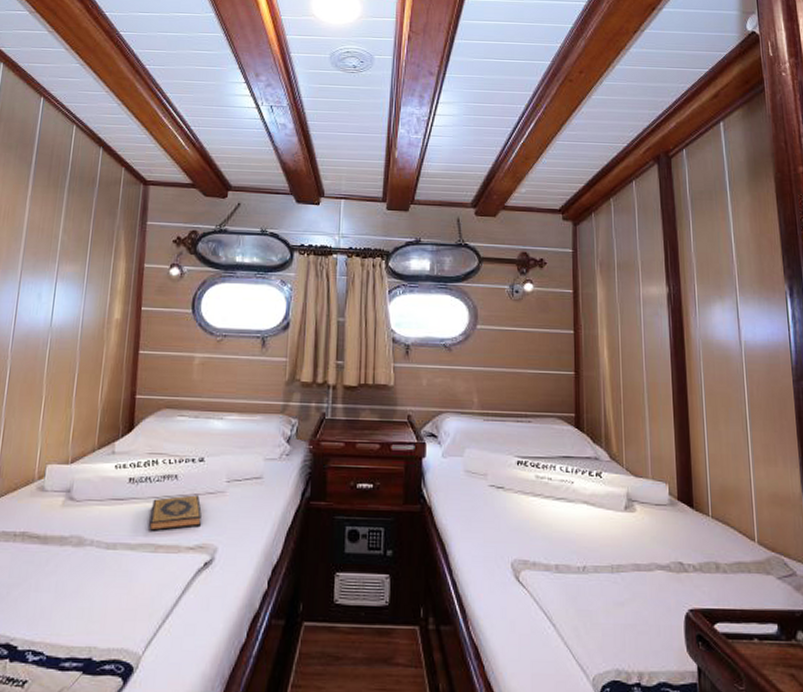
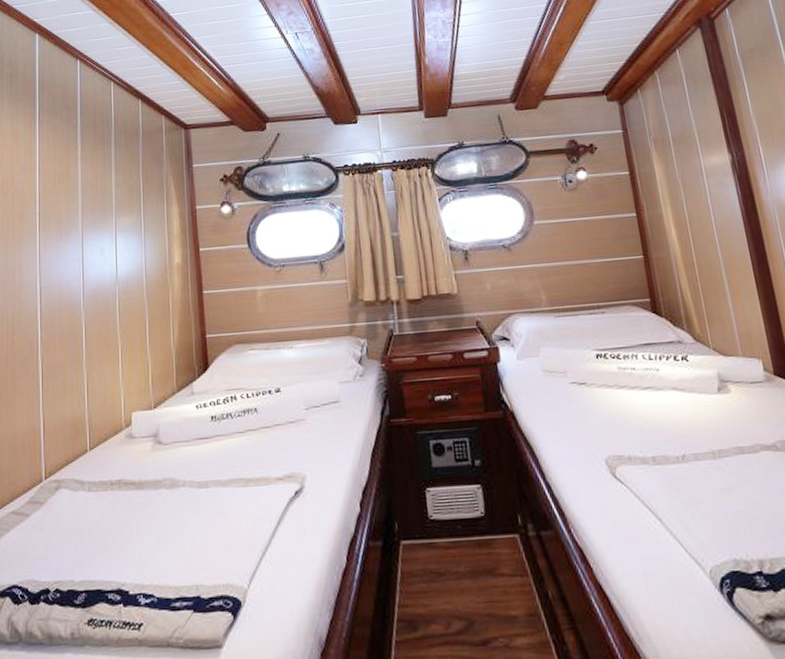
hardback book: present [149,495,202,531] -> none [236,426,286,466]

